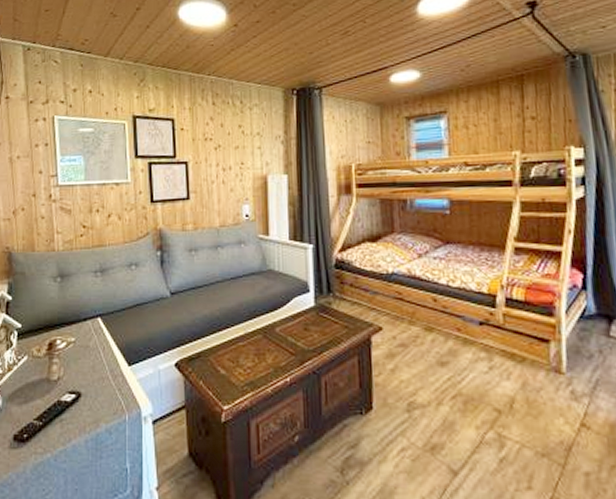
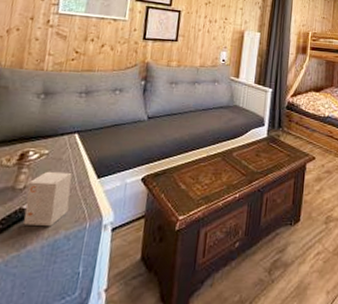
small box: none [62,360,105,419] -> present [23,171,72,226]

